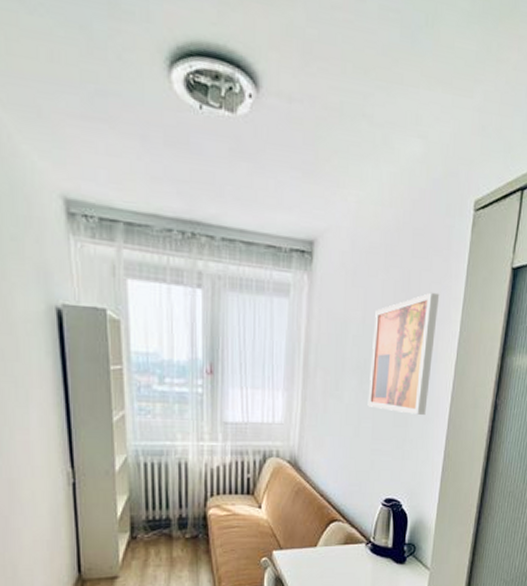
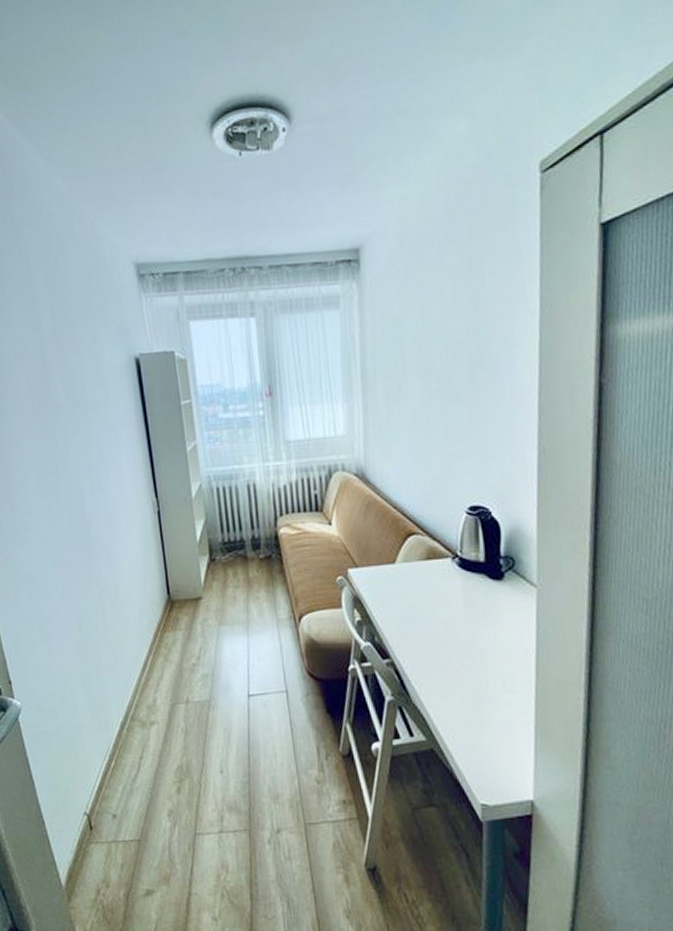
wall art: present [367,292,440,415] -> none [434,271,510,409]

